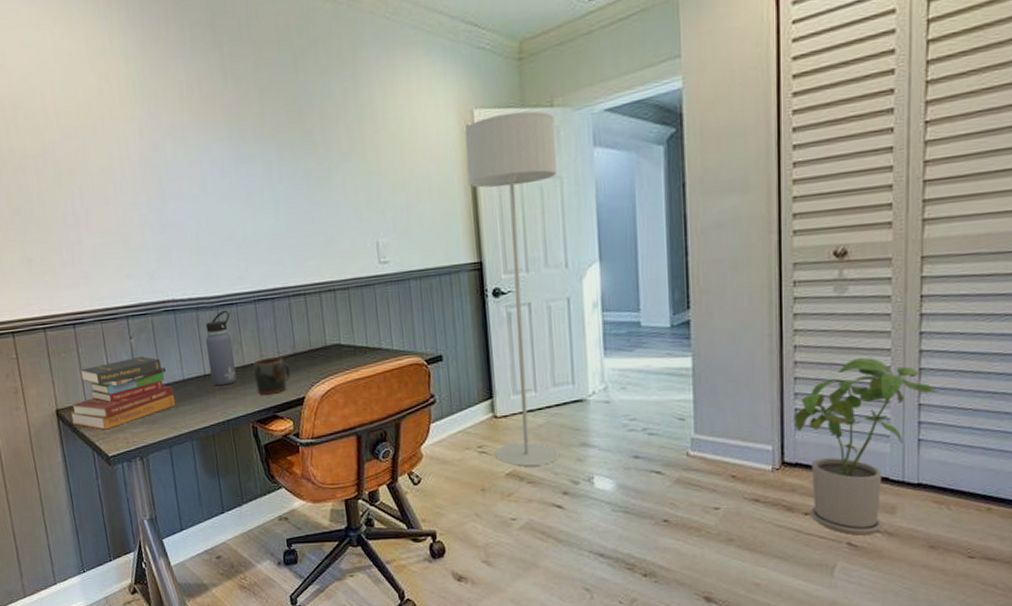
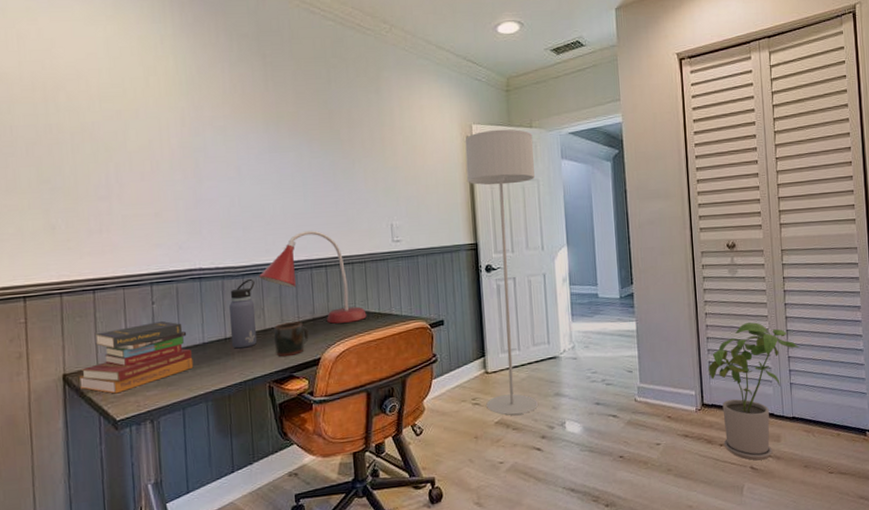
desk lamp: none [233,253,353,360] -> present [258,230,367,324]

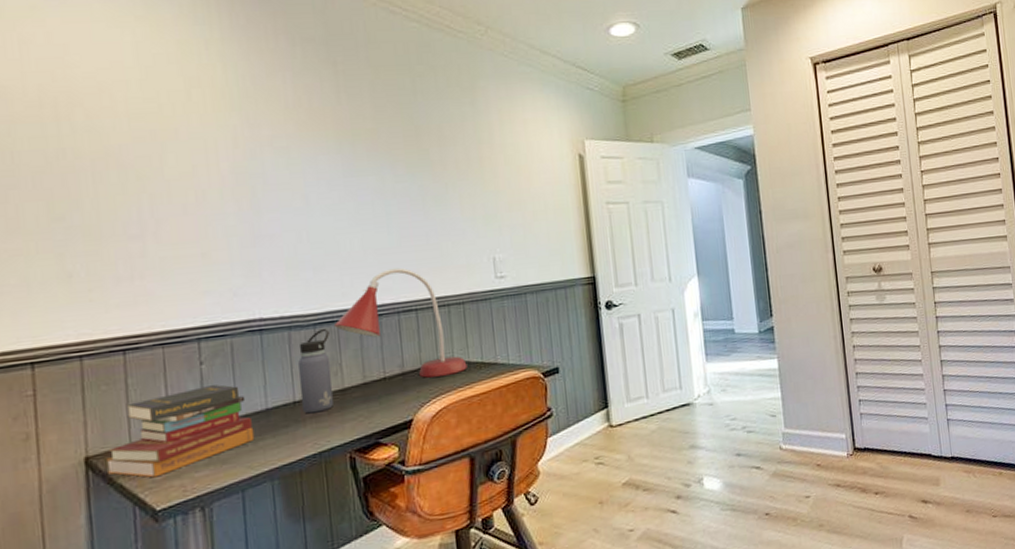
mug: present [273,321,309,357] -> none [353,377,398,420]
floor lamp: present [465,129,539,416] -> none [576,144,672,475]
house plant: present [708,322,800,461] -> none [859,353,955,509]

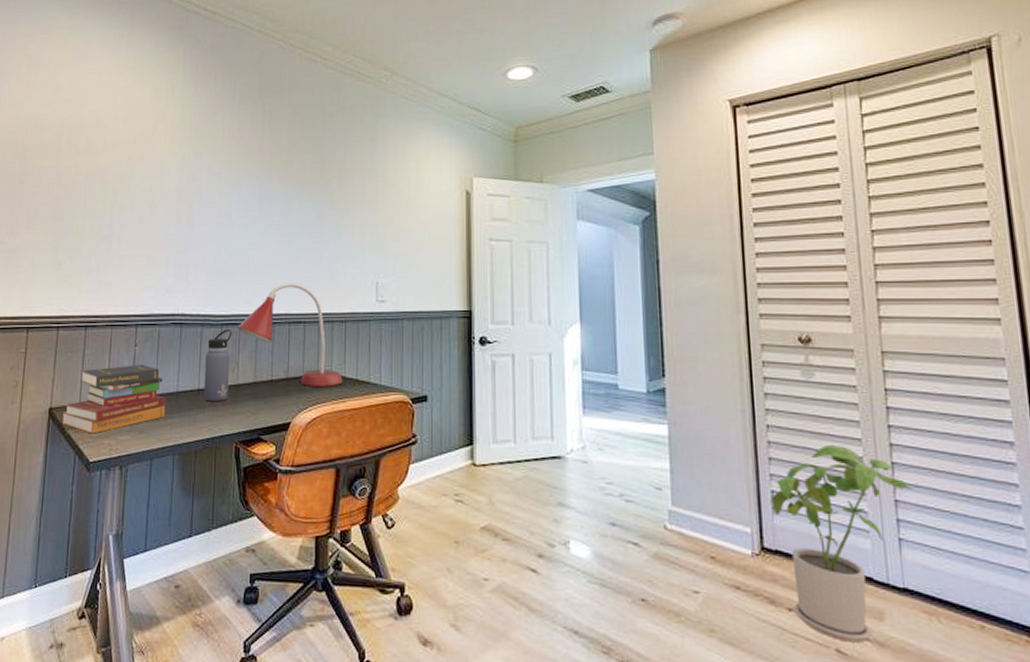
house plant: none [859,353,955,509] -> present [771,445,913,643]

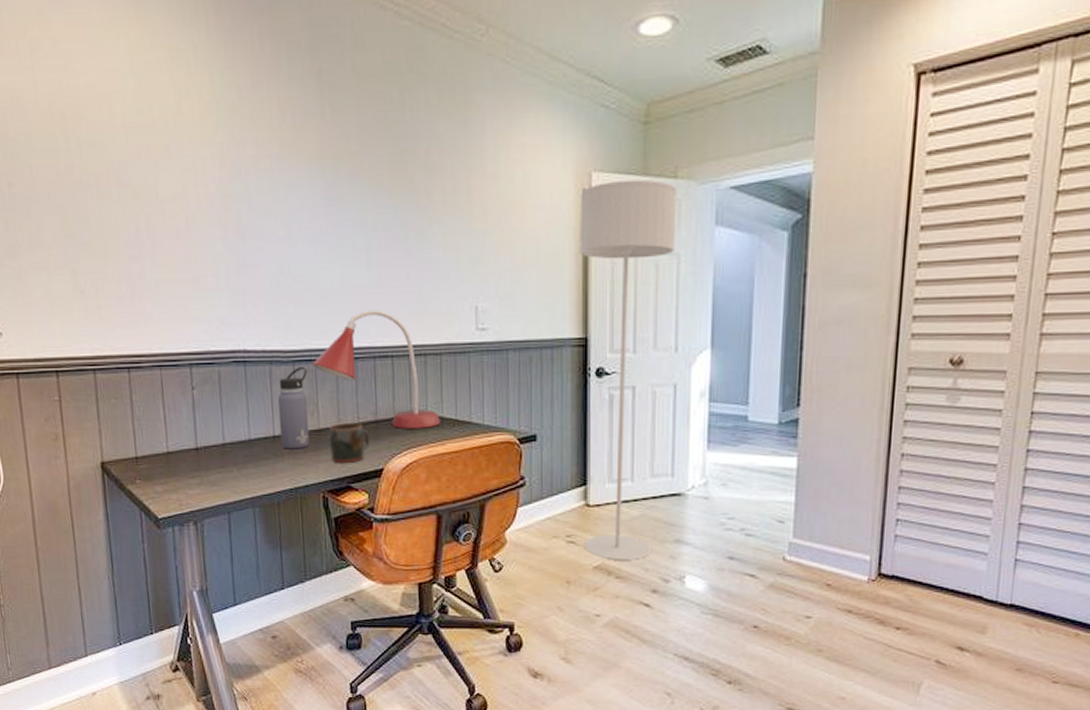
books: present [61,365,166,434] -> none [117,411,239,489]
mug: none [245,379,281,416] -> present [328,423,370,463]
floor lamp: none [463,183,544,523] -> present [579,179,677,562]
house plant: present [771,445,913,643] -> none [894,472,1040,654]

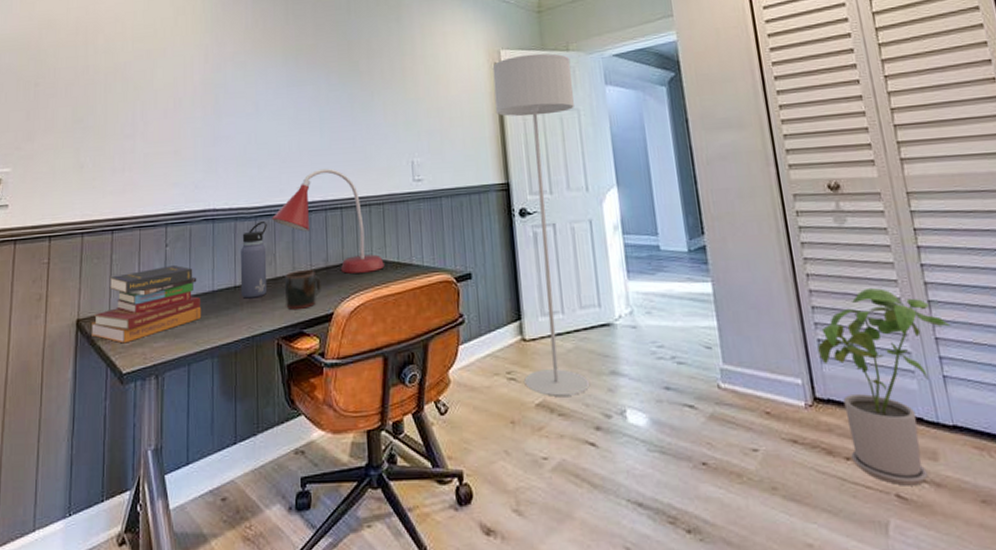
books: none [117,411,239,489] -> present [90,265,202,344]
house plant: none [894,472,1040,654] -> present [817,288,951,486]

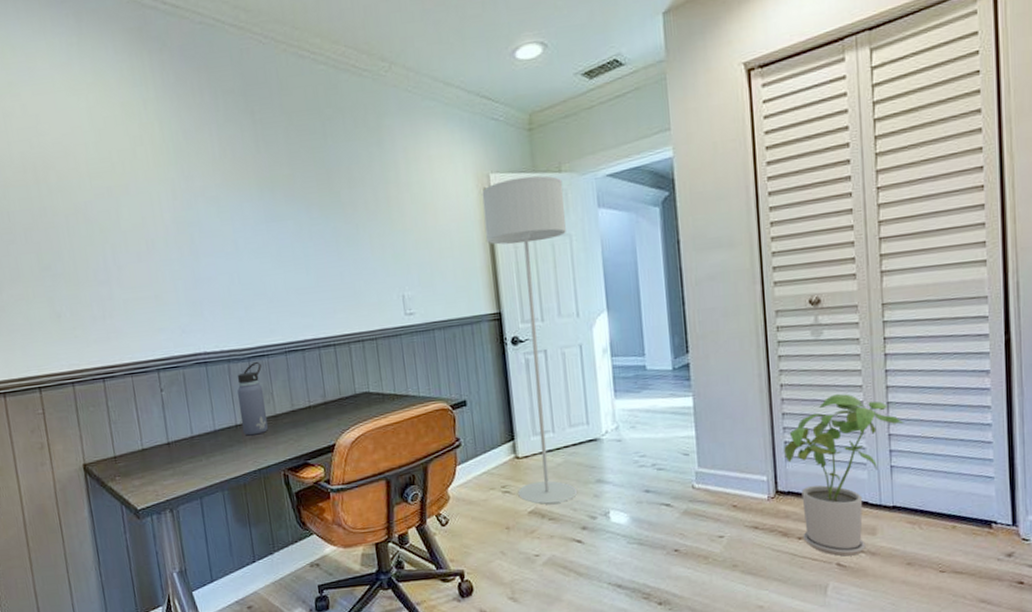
books: present [90,265,202,344] -> none [98,408,207,483]
desk lamp: present [271,168,385,275] -> none [264,306,382,408]
mug: present [284,270,321,309] -> none [284,406,322,443]

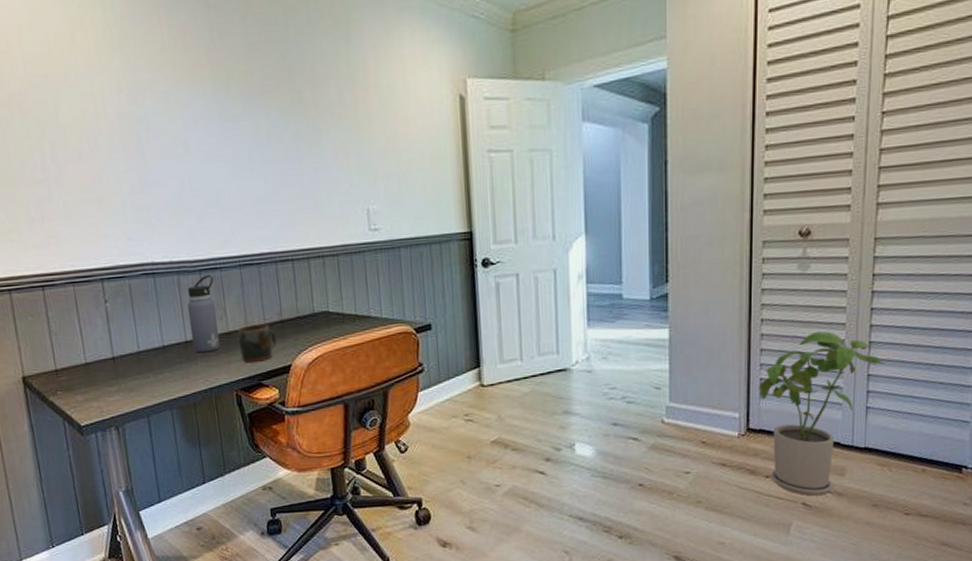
mug: none [284,406,322,443] -> present [237,324,277,362]
floor lamp: present [481,175,578,505] -> none [457,83,547,435]

